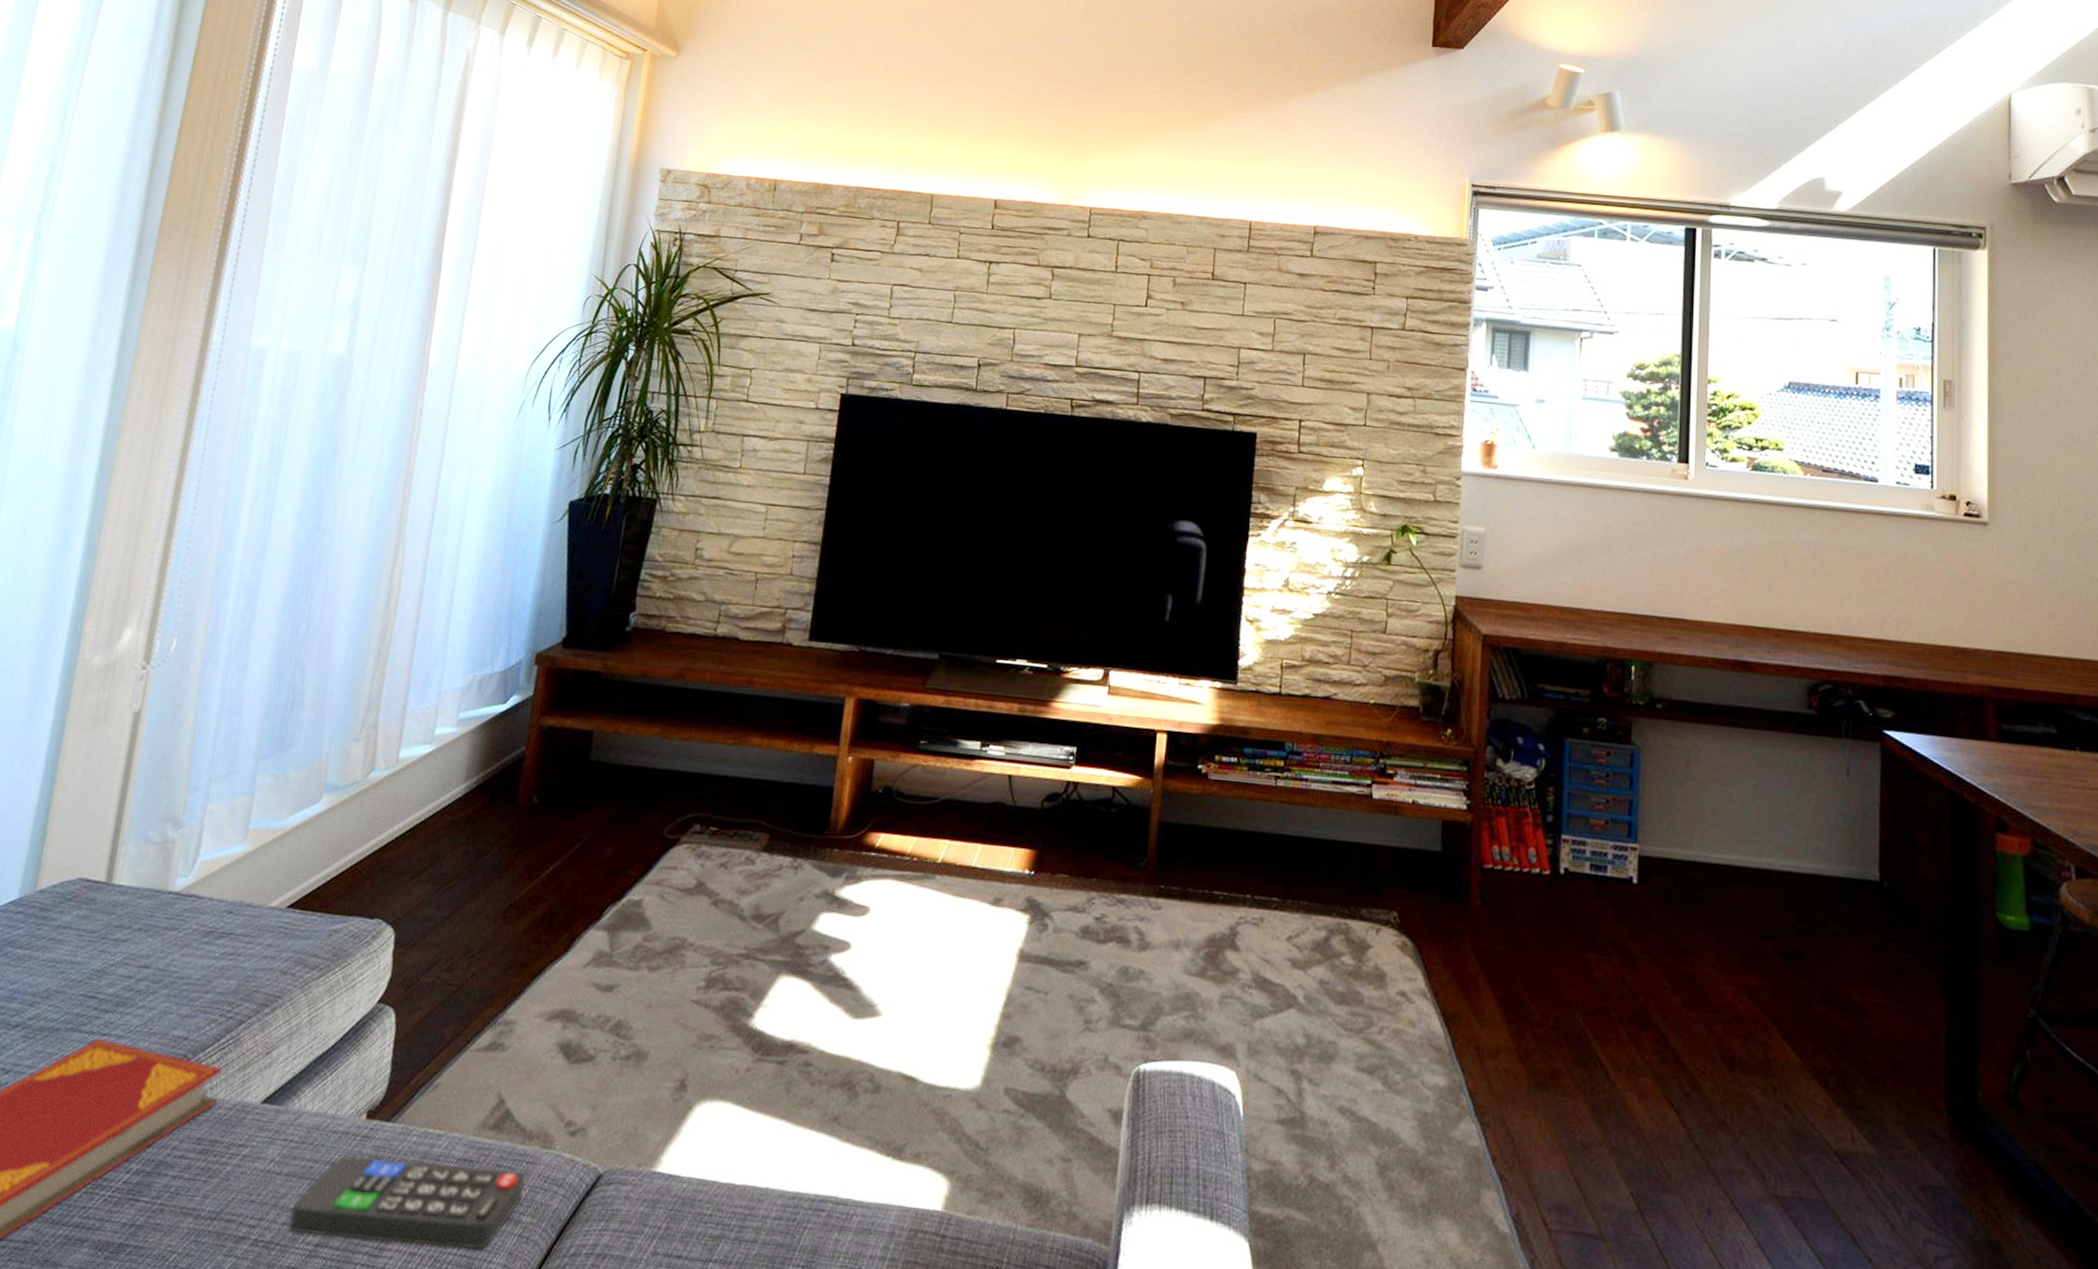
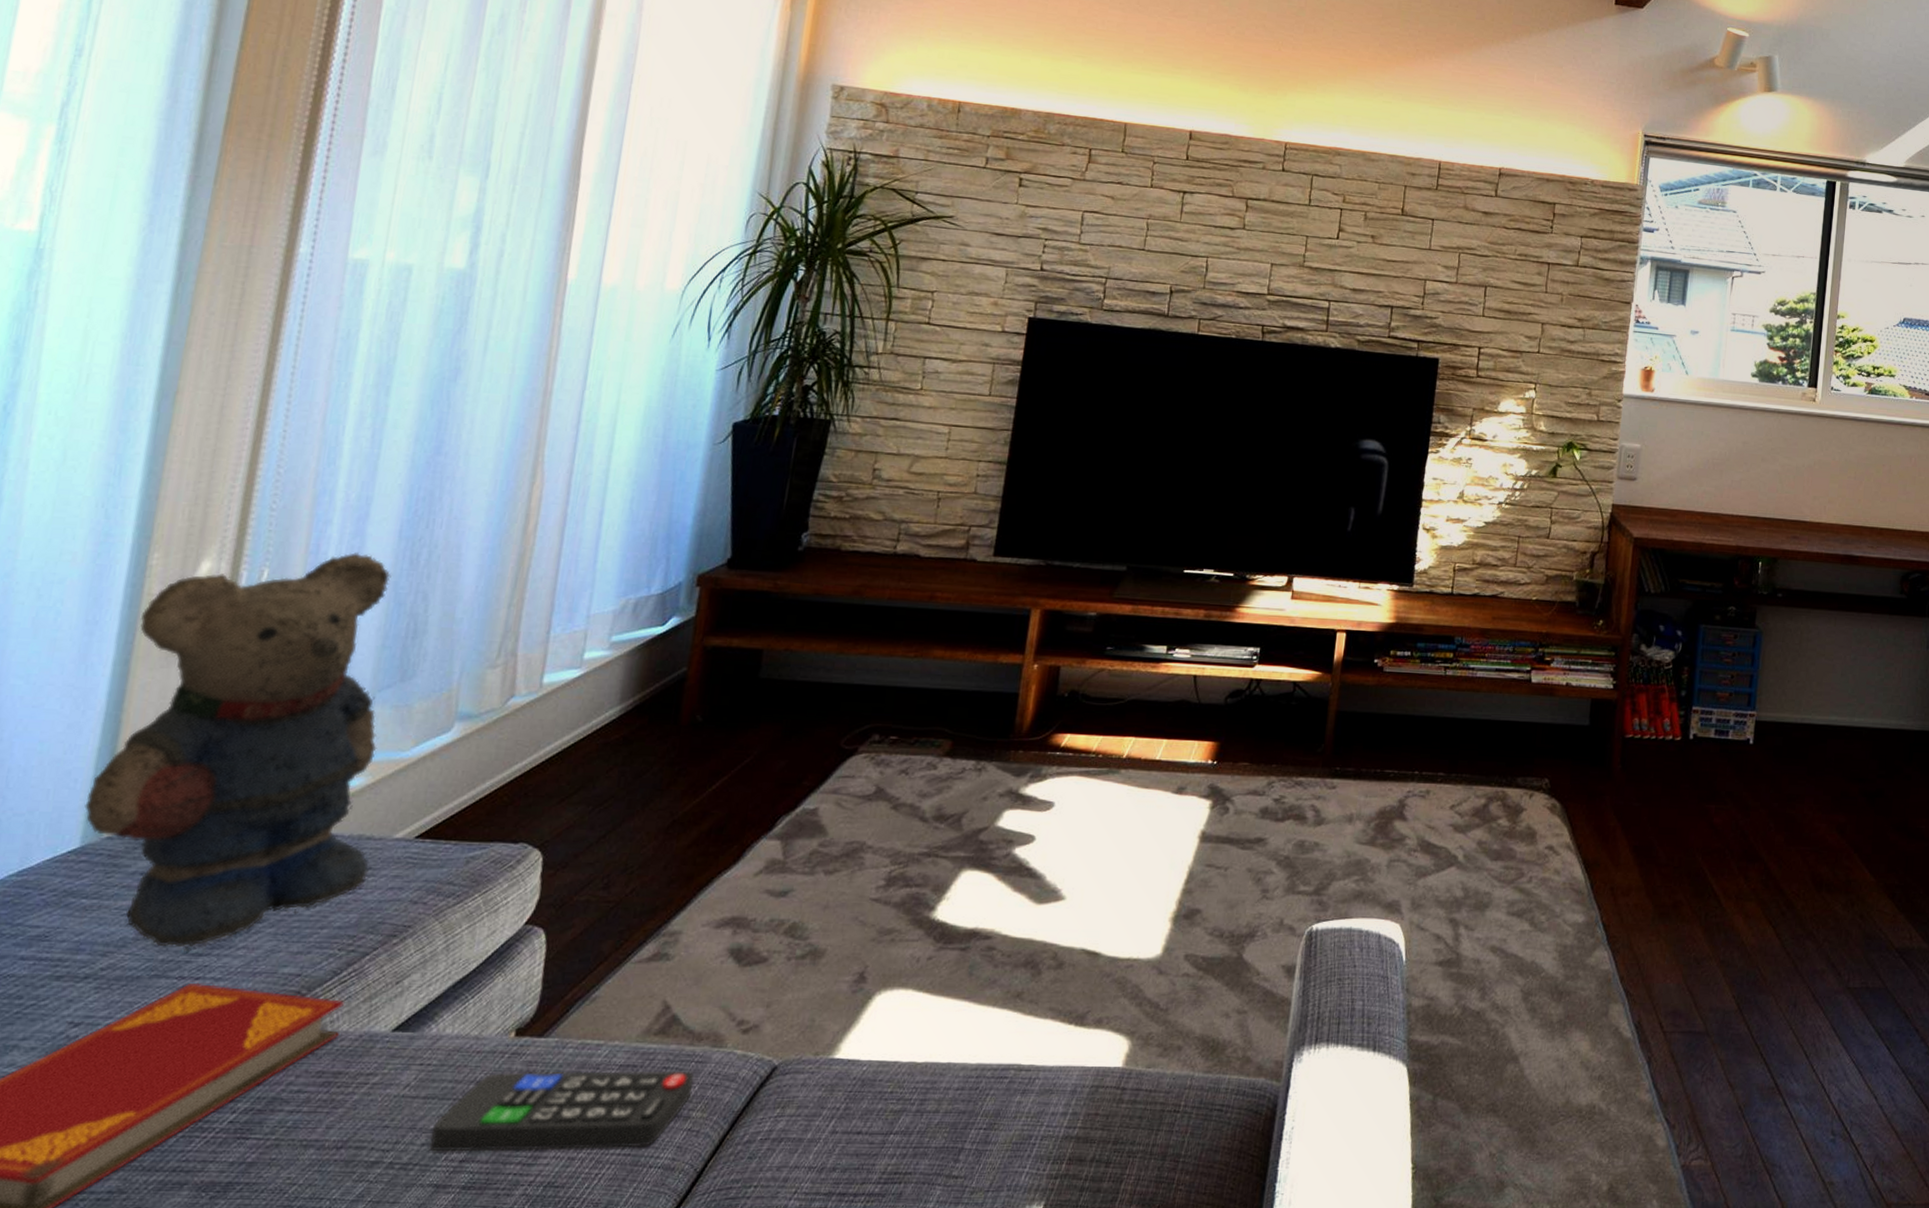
teddy bear: none [23,624,275,1003] -> present [84,553,391,948]

